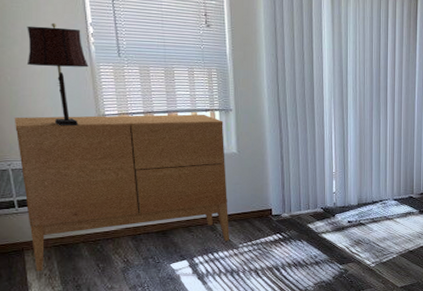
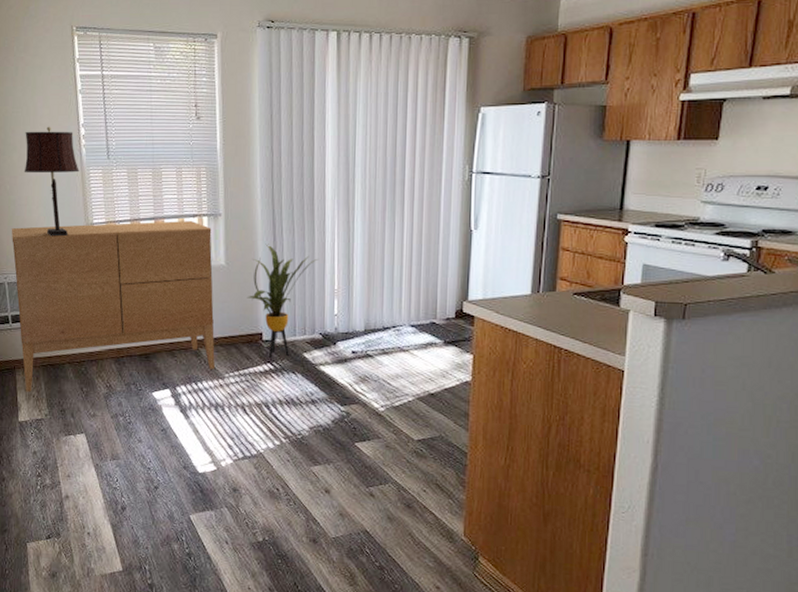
house plant: none [257,135,319,229] -> present [246,244,319,358]

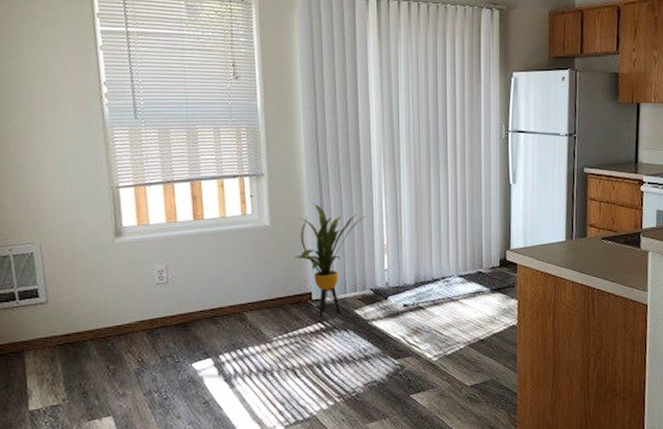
sideboard: present [11,221,215,392] -> none [17,182,261,376]
table lamp: present [24,126,79,237] -> none [33,83,101,202]

